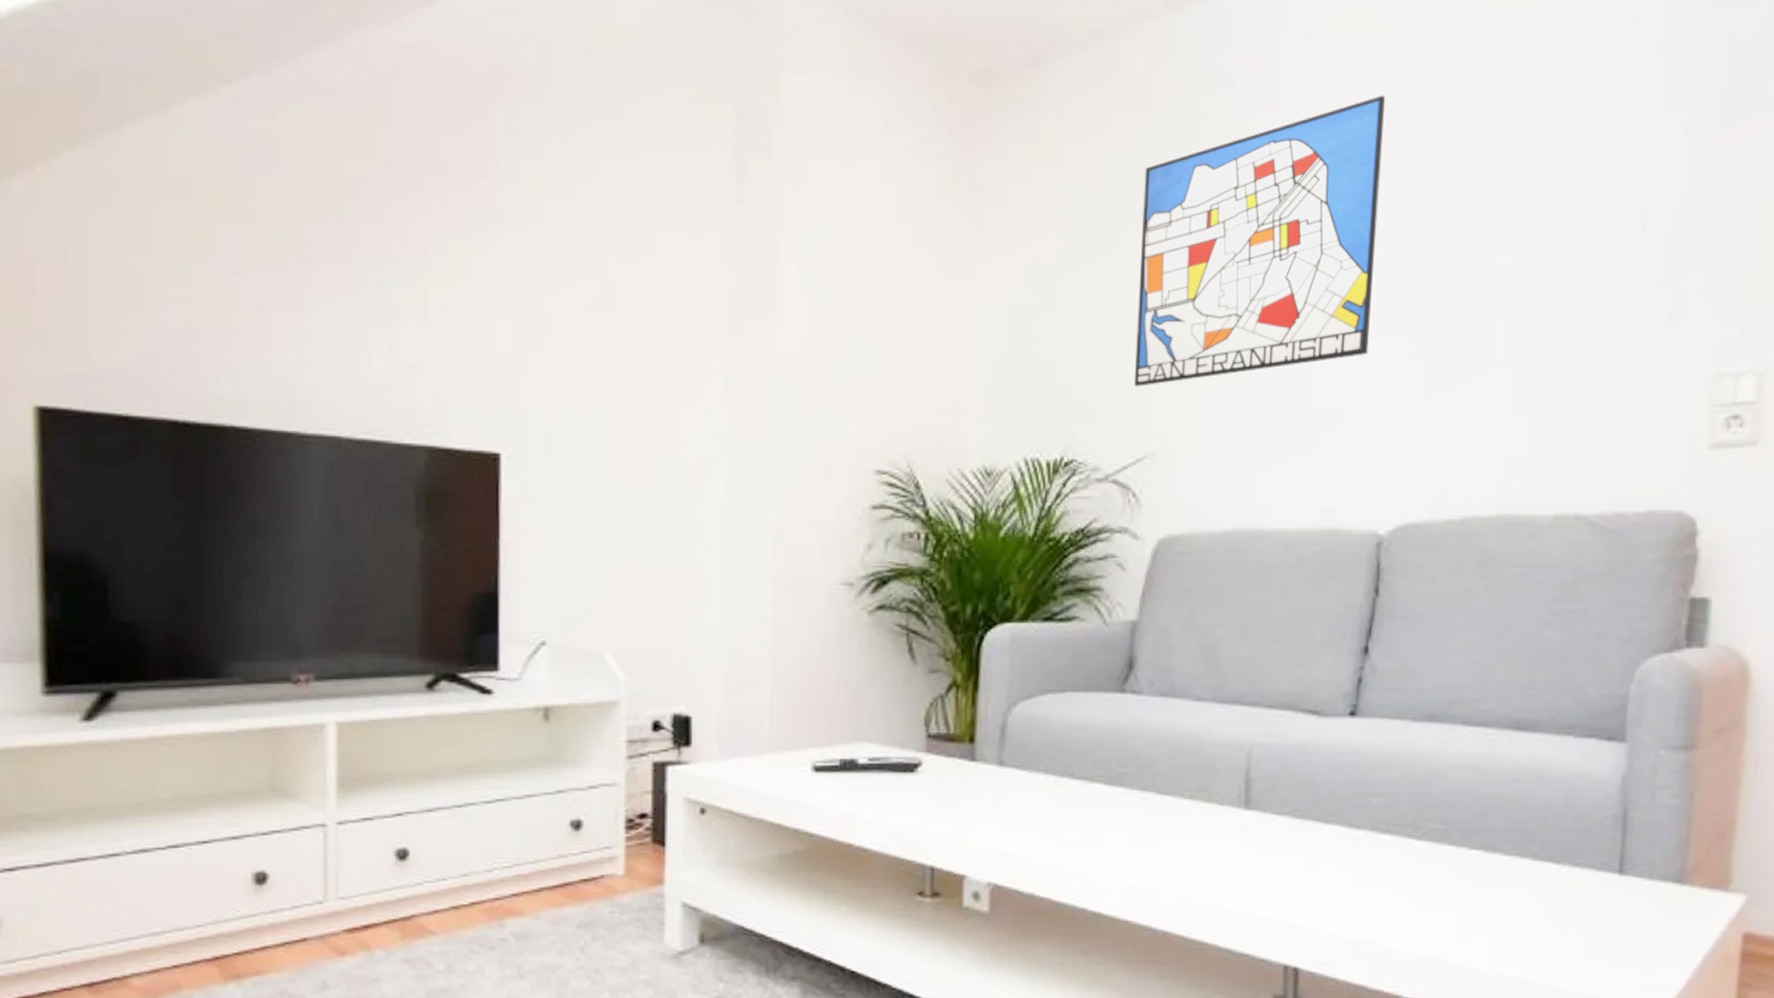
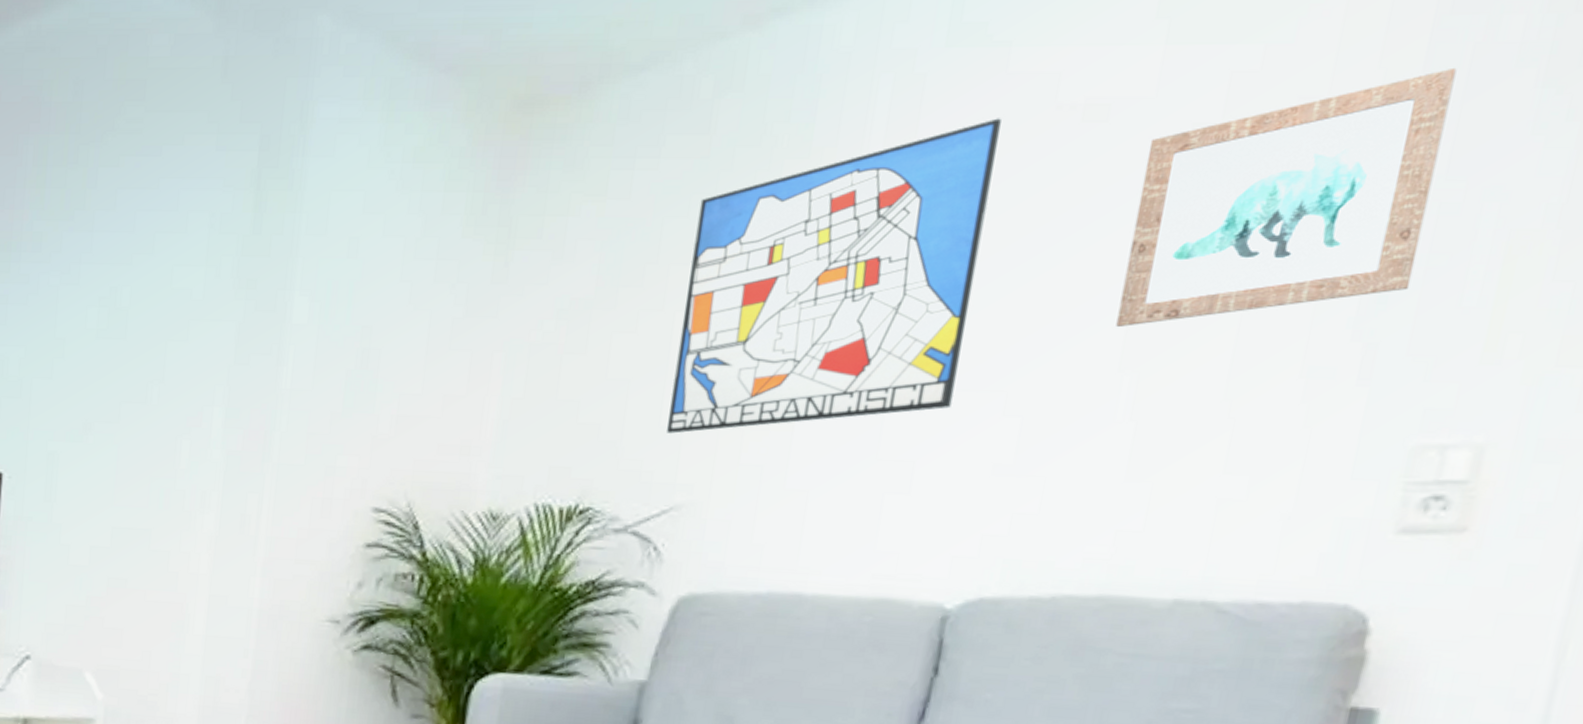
wall art: none [1489,56,1717,280] -> present [1116,67,1457,328]

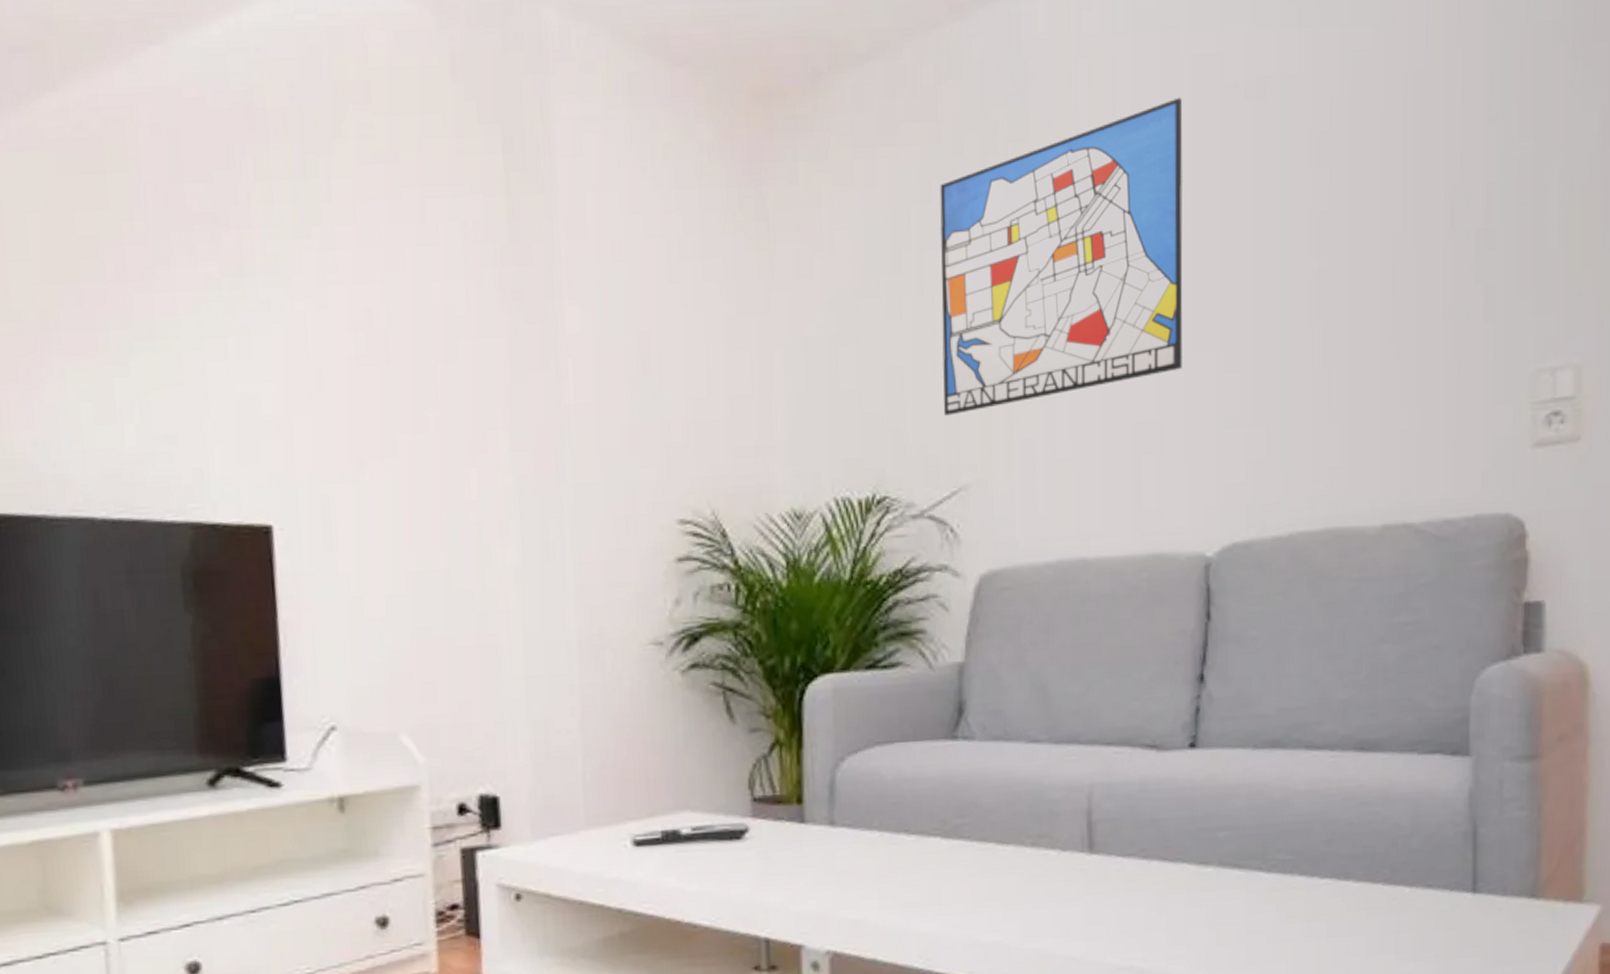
wall art: present [1116,67,1457,328] -> none [1300,43,1512,285]

